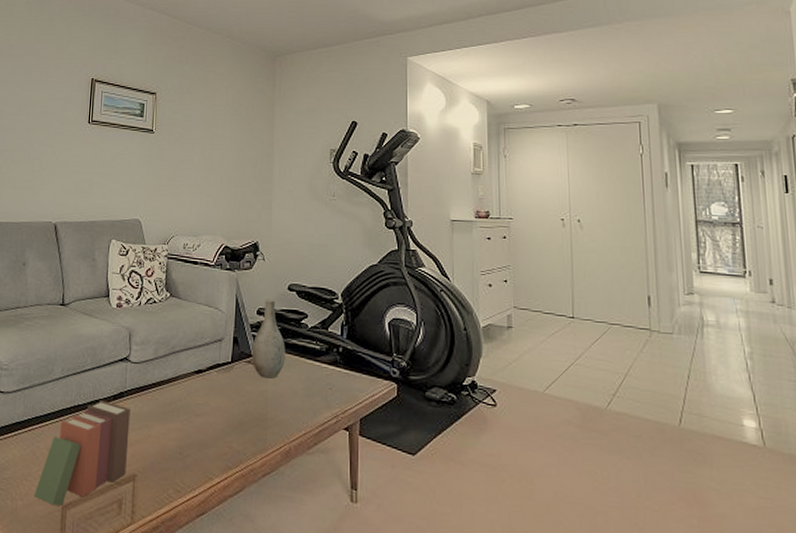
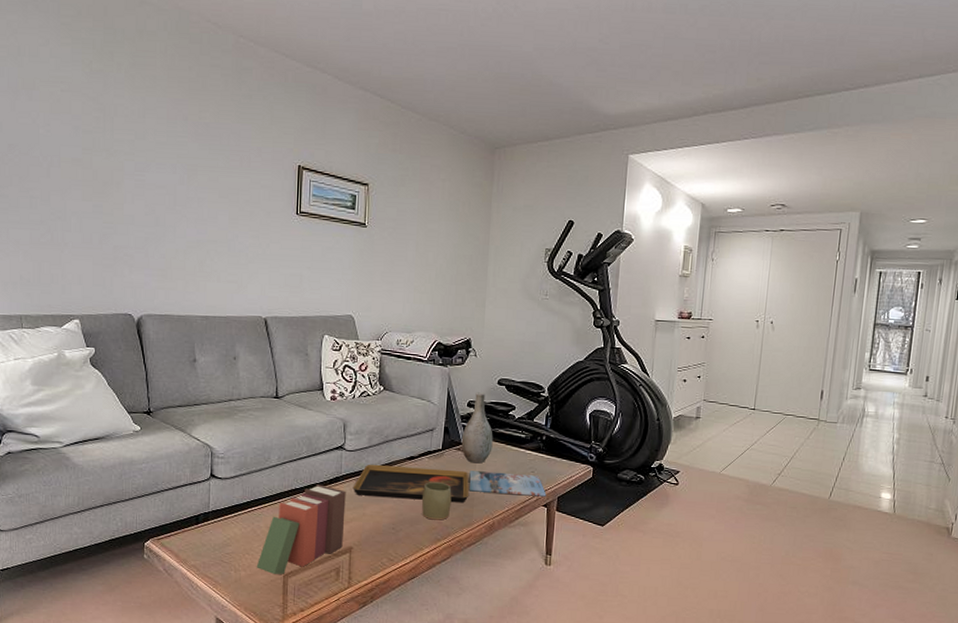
decorative tray: none [137,378,261,425] -> present [353,464,469,503]
mug: none [210,398,243,445] -> present [421,481,452,520]
magazine: none [261,386,347,419] -> present [469,470,547,497]

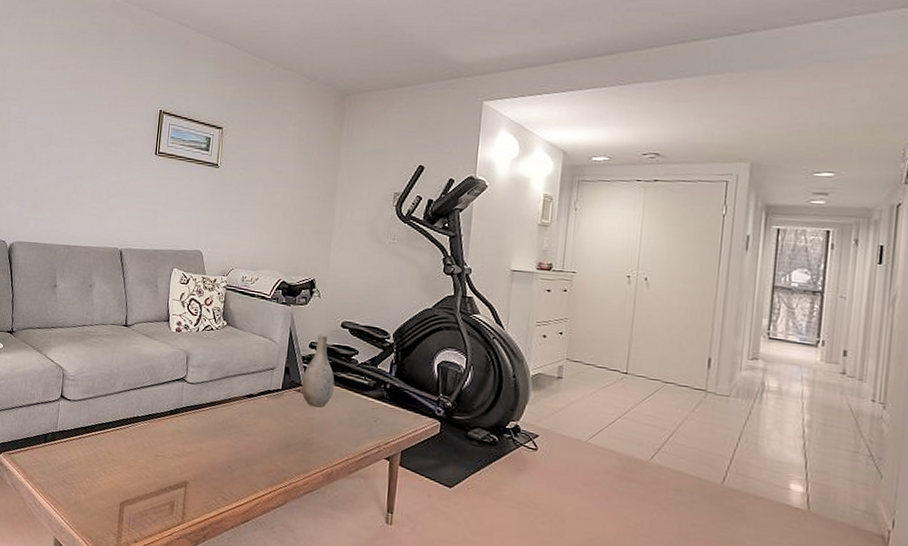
books: present [256,484,346,574] -> none [95,414,185,502]
decorative tray: present [353,464,469,503] -> none [191,398,308,448]
mug: present [421,481,452,520] -> none [258,421,290,463]
magazine: present [469,470,547,497] -> none [308,414,389,449]

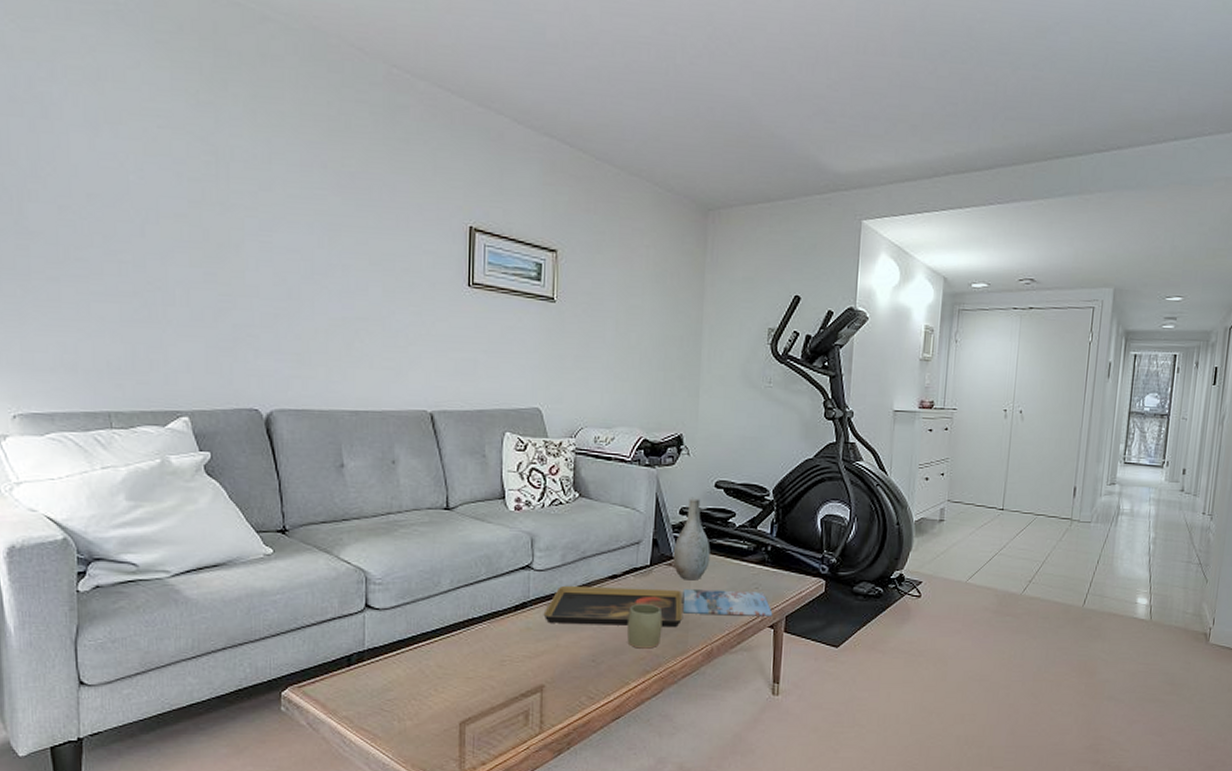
decorative tray: none [191,398,308,448] -> present [543,585,683,628]
mug: none [258,421,290,463] -> present [626,603,663,649]
magazine: none [308,414,389,449] -> present [682,589,773,617]

